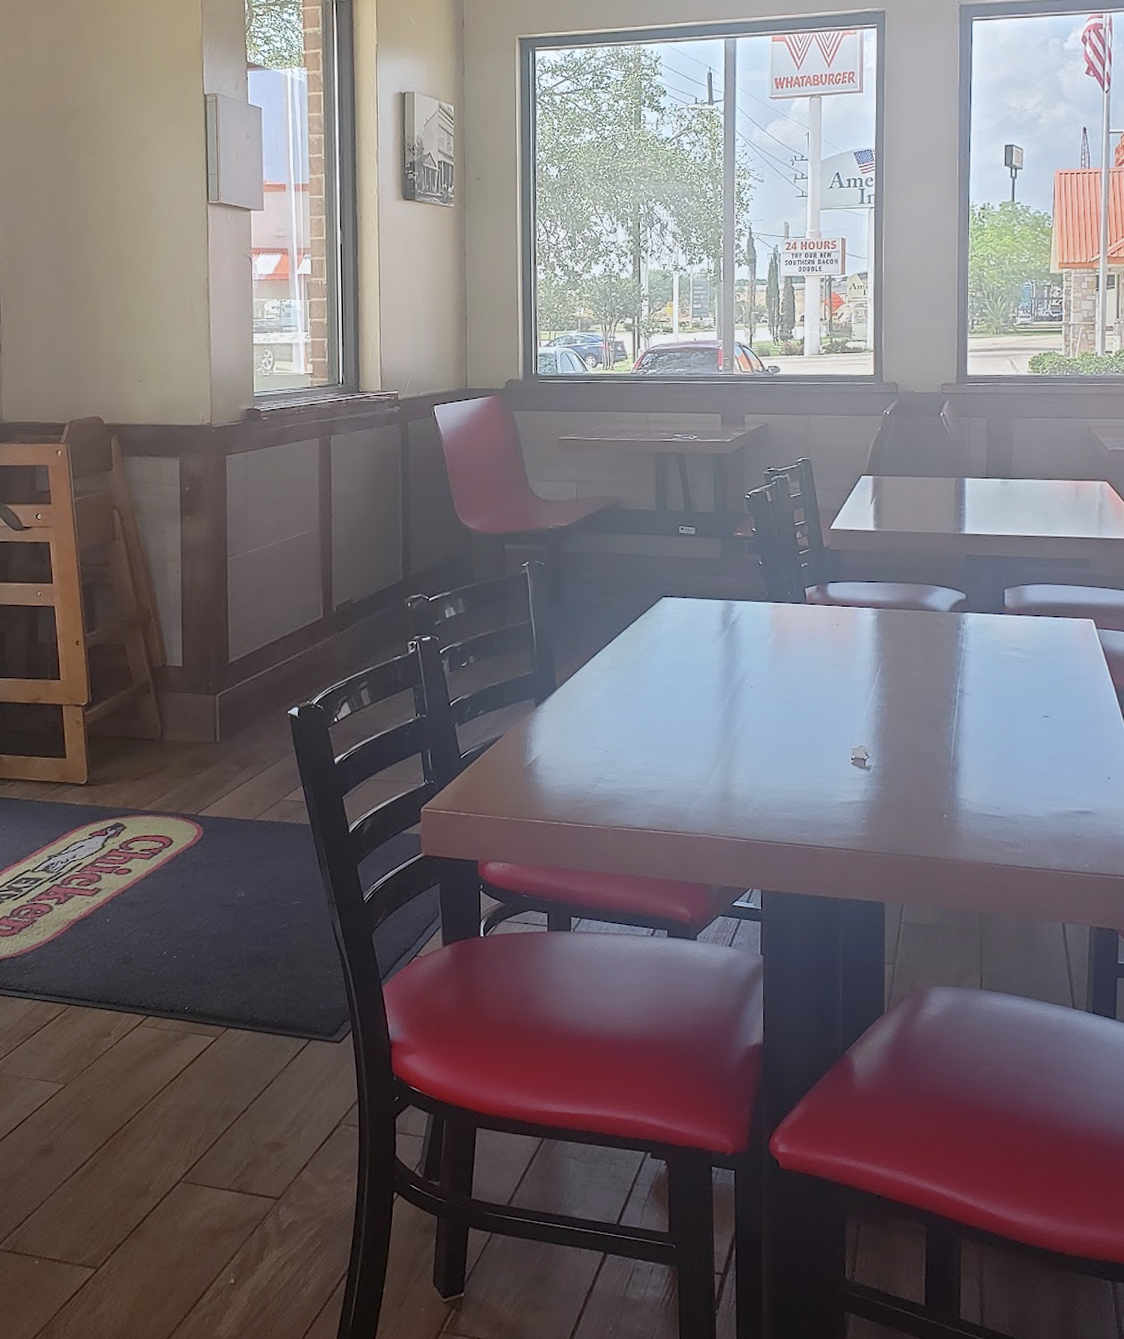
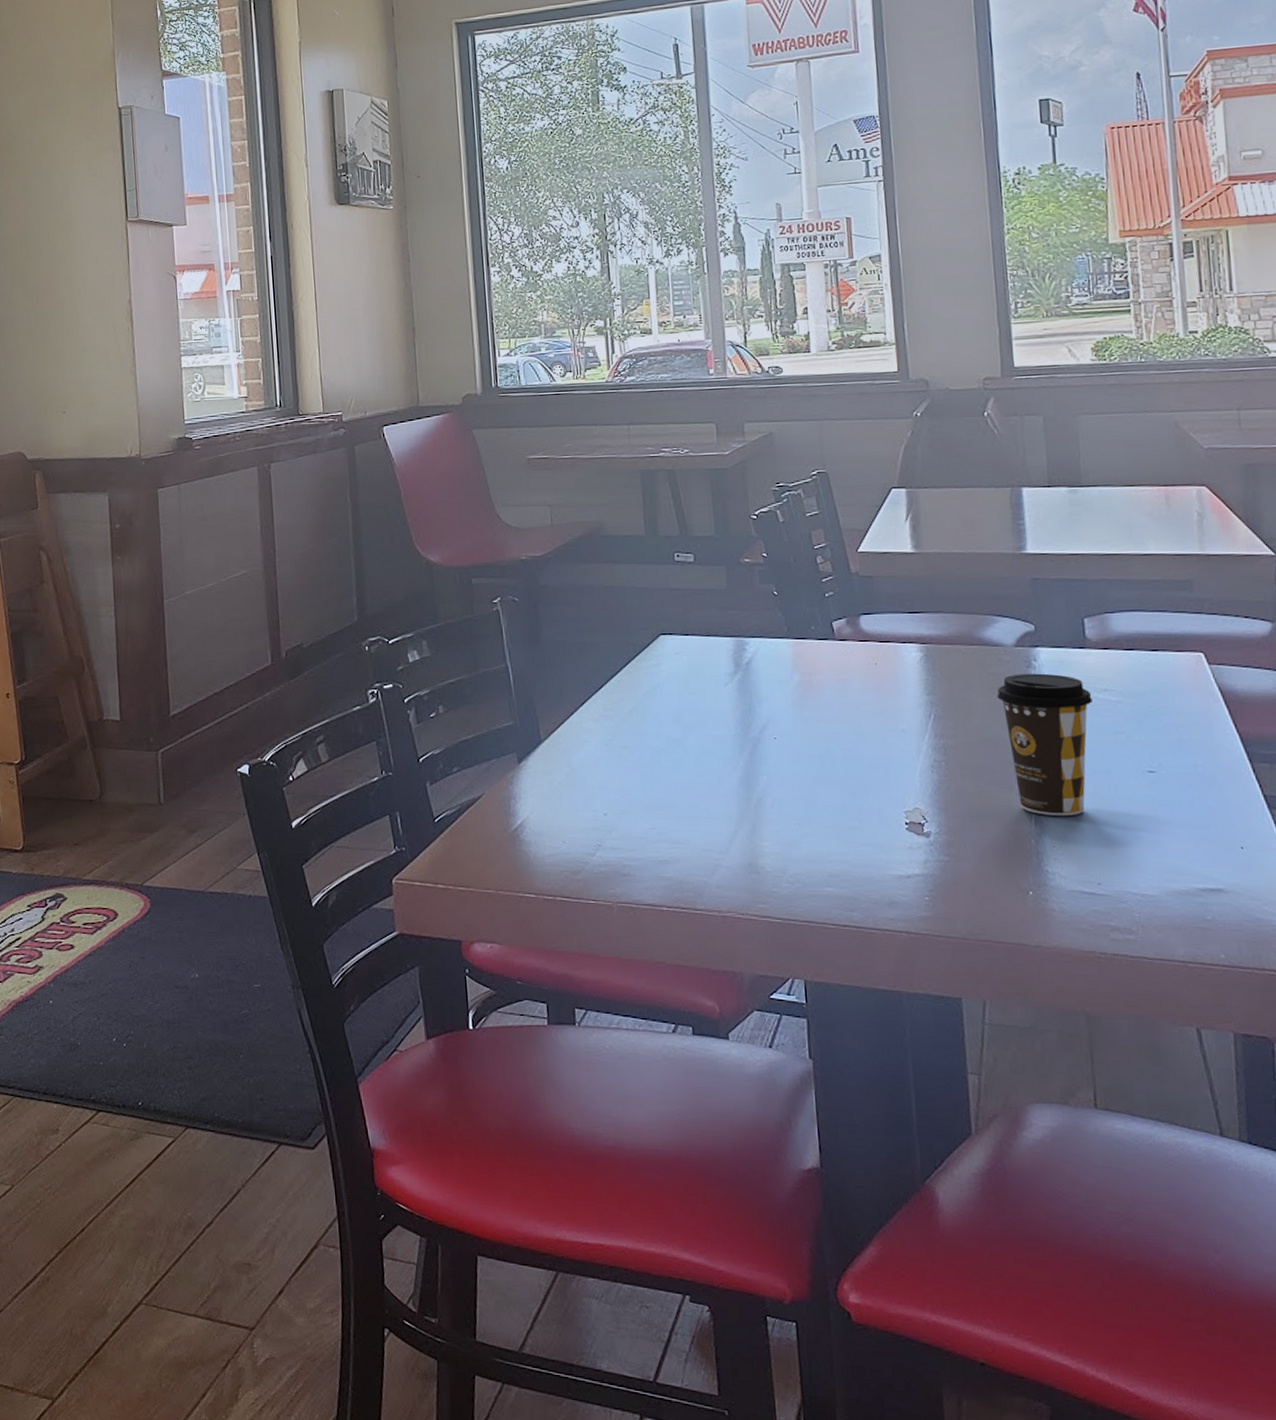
coffee cup: none [931,634,1006,752] -> present [997,673,1093,815]

